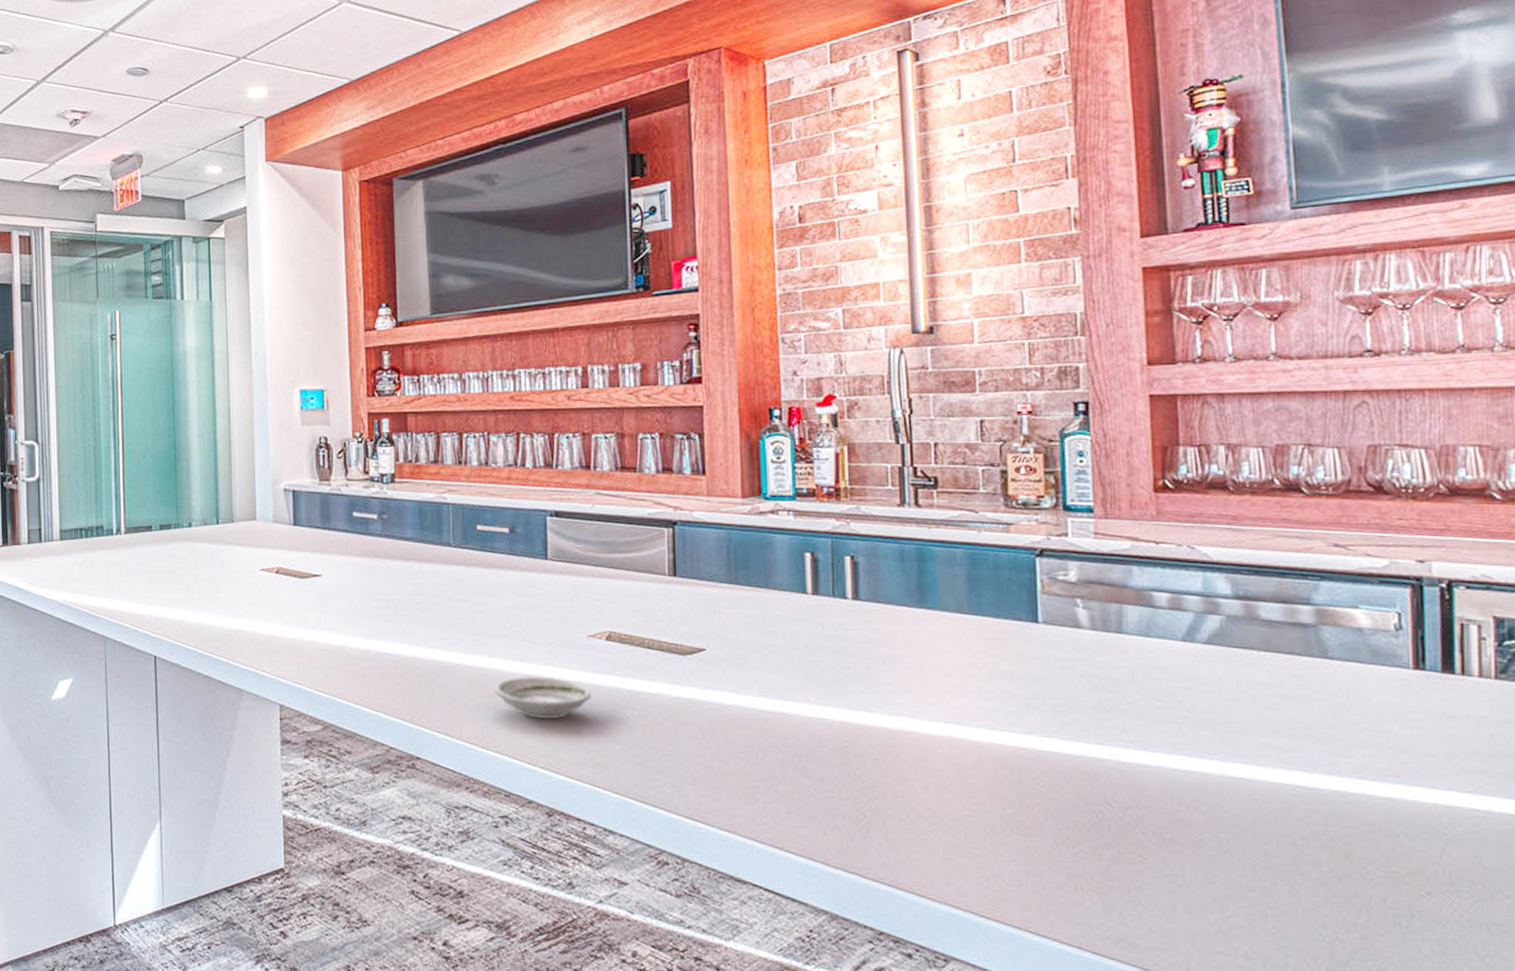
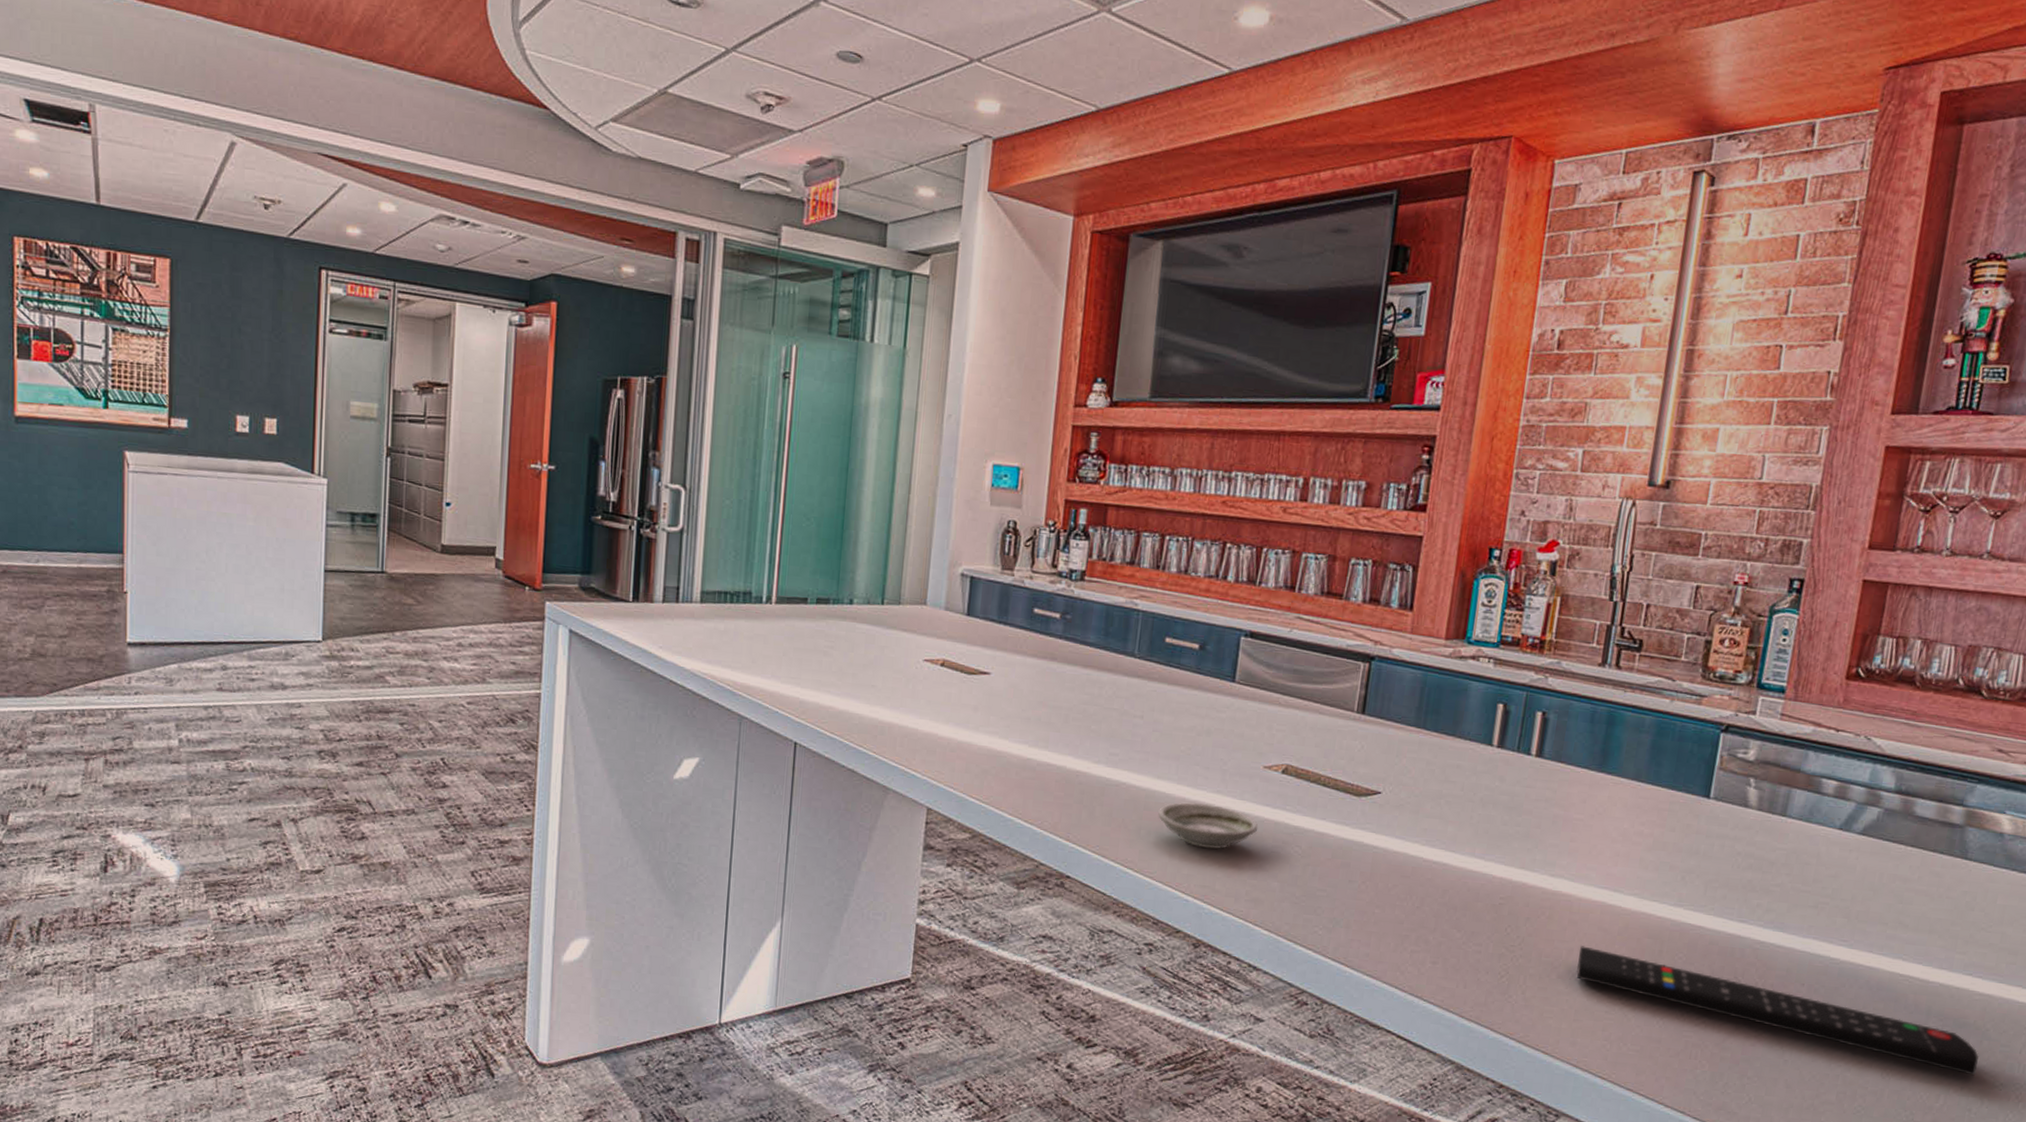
remote control: none [934,782,1396,886] -> present [1576,946,1979,1076]

